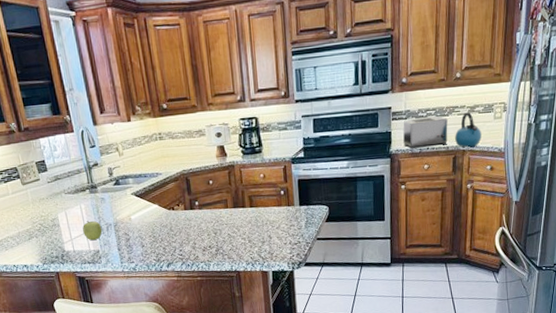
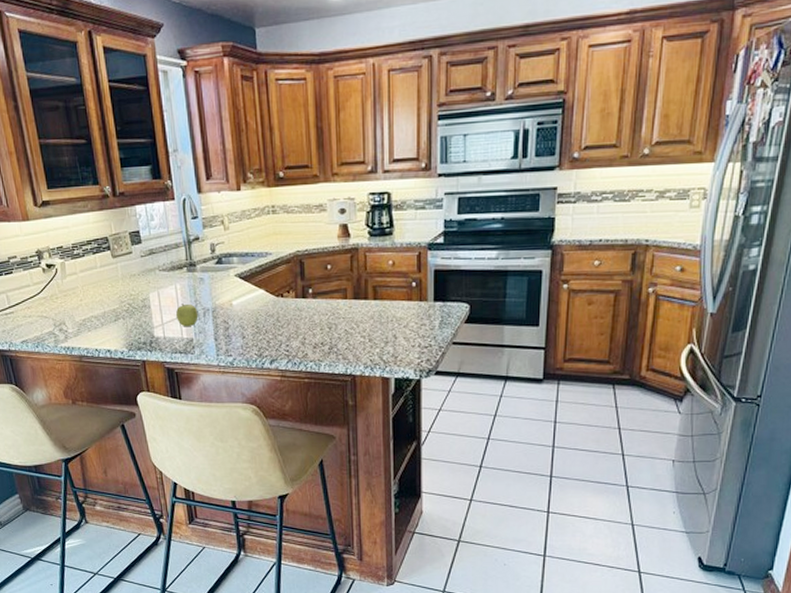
toaster: present [403,116,448,150] -> none [570,201,629,241]
kettle: present [455,112,482,148] -> none [637,198,672,242]

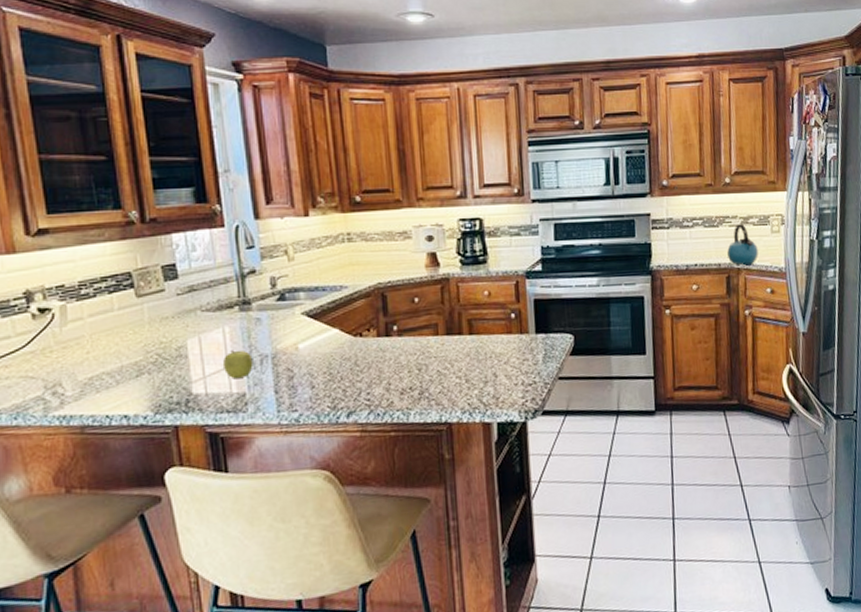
kettle: none [637,198,672,242] -> present [727,224,758,266]

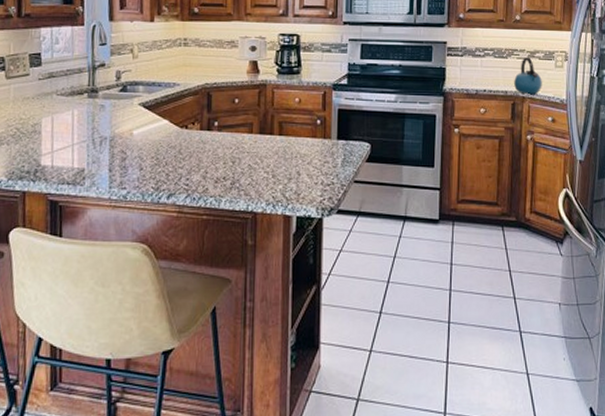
fruit: present [223,350,254,379] -> none [69,131,94,156]

